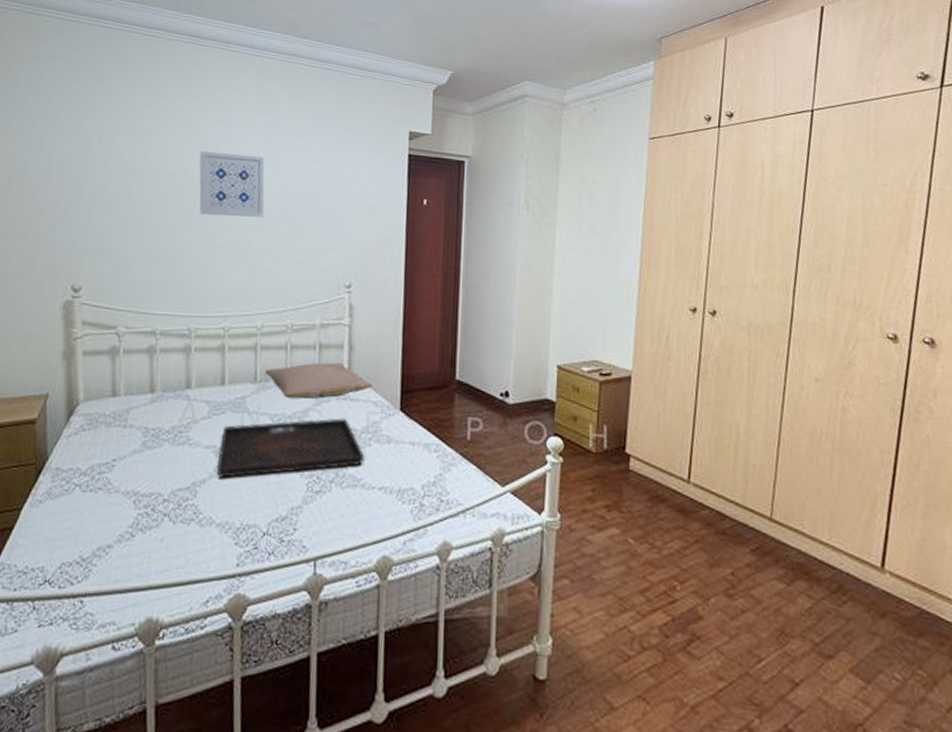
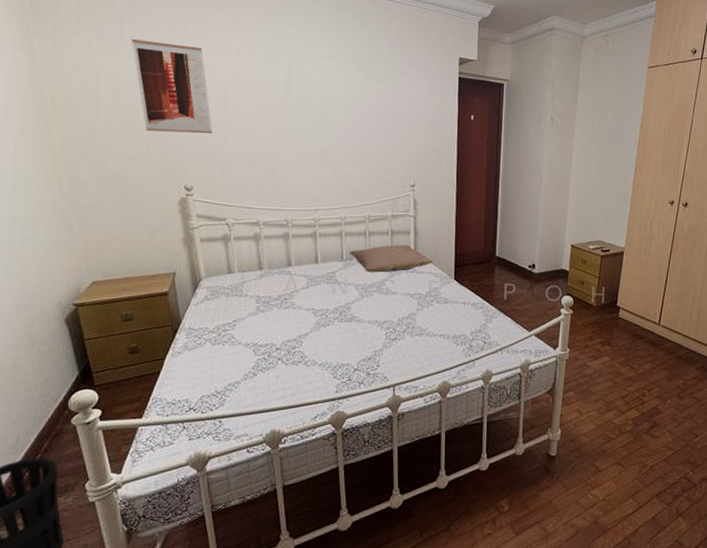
wall art: none [32,119,112,224] -> present [131,39,212,134]
wall art: present [199,151,265,217] -> none [283,71,342,129]
serving tray: present [216,418,366,478] -> none [316,286,429,332]

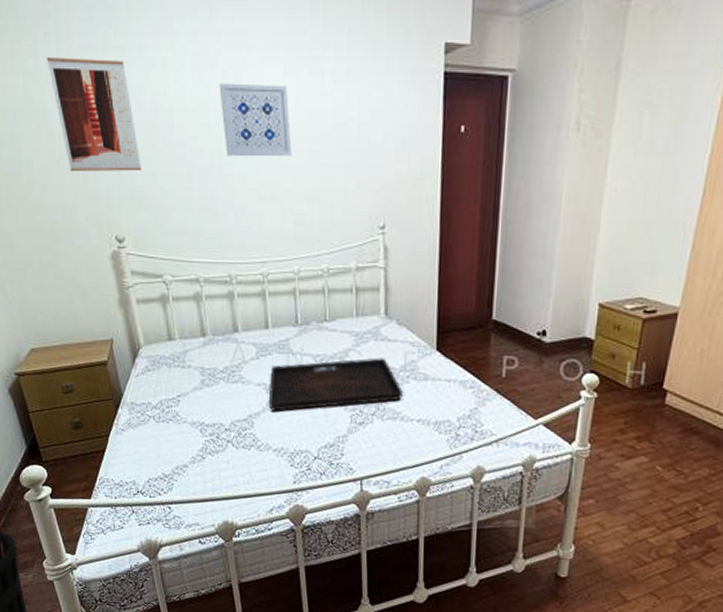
wall art: none [283,71,342,129] -> present [219,83,292,157]
serving tray: none [316,286,429,332] -> present [268,357,404,411]
pillow: present [349,245,433,273] -> none [304,305,408,341]

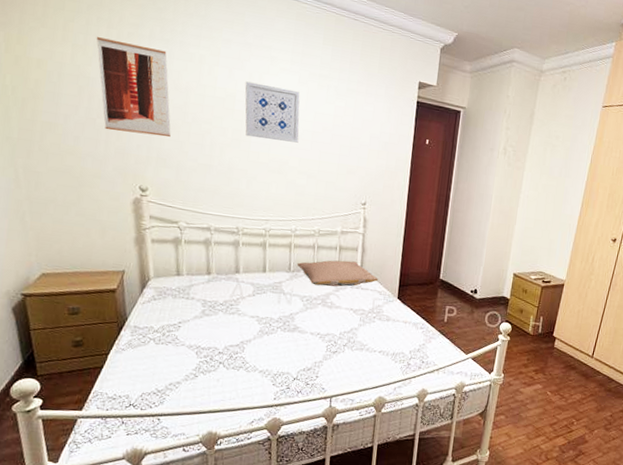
serving tray: present [268,357,404,411] -> none [259,301,370,340]
pillow: none [304,305,408,341] -> present [296,260,378,287]

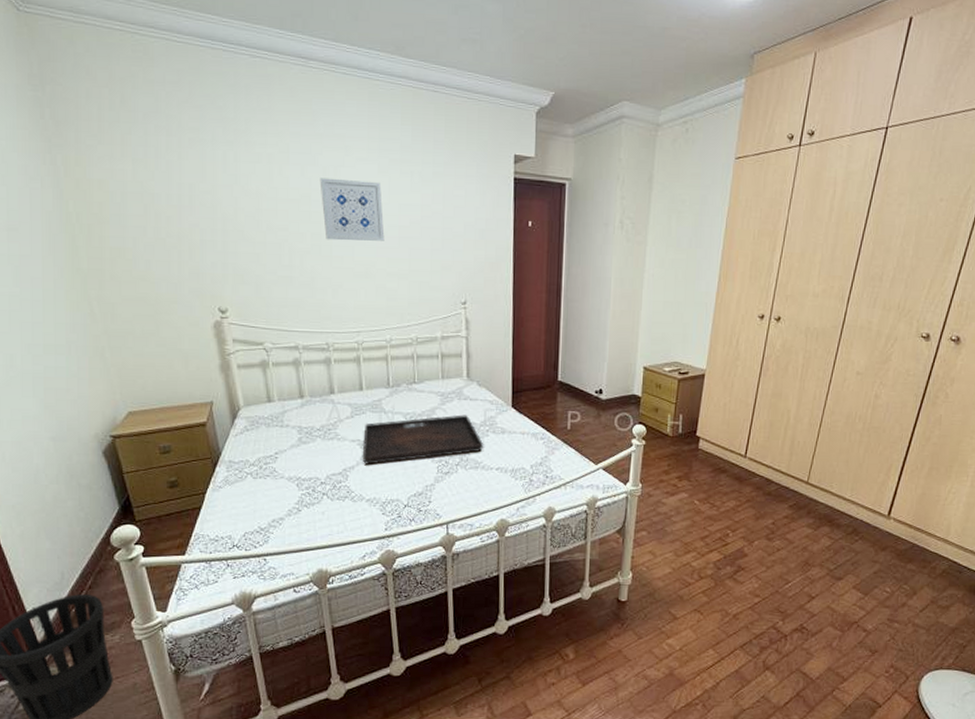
wall art: present [96,37,171,137] -> none [156,148,246,251]
serving tray: none [259,301,370,340] -> present [362,414,484,465]
pillow: present [296,260,378,287] -> none [395,369,487,400]

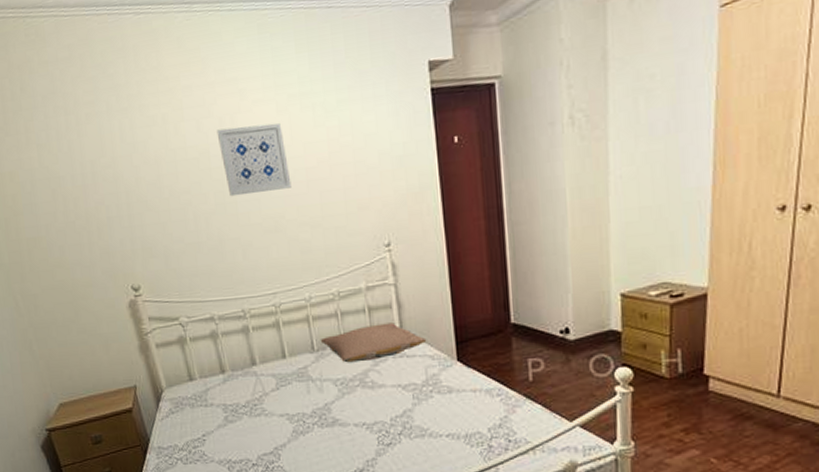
serving tray: present [362,414,484,465] -> none [292,374,429,441]
pillow: none [395,369,487,400] -> present [320,322,426,363]

